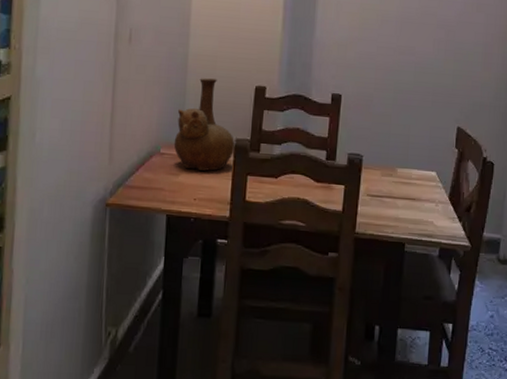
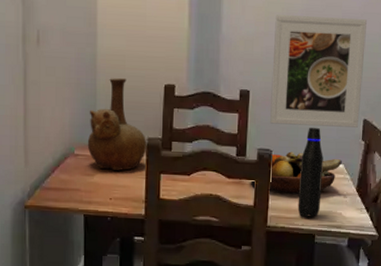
fruit bowl: none [339,157,434,201] -> present [250,151,342,194]
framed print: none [361,21,462,135] -> present [270,15,367,127]
water bottle: none [387,133,415,226] -> present [297,127,323,218]

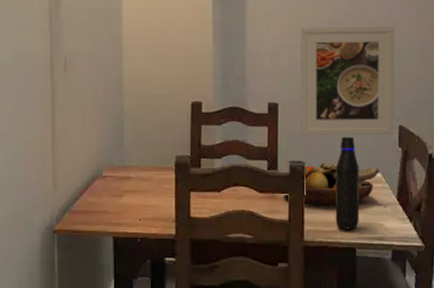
vase: present [87,78,147,171] -> none [115,99,176,190]

